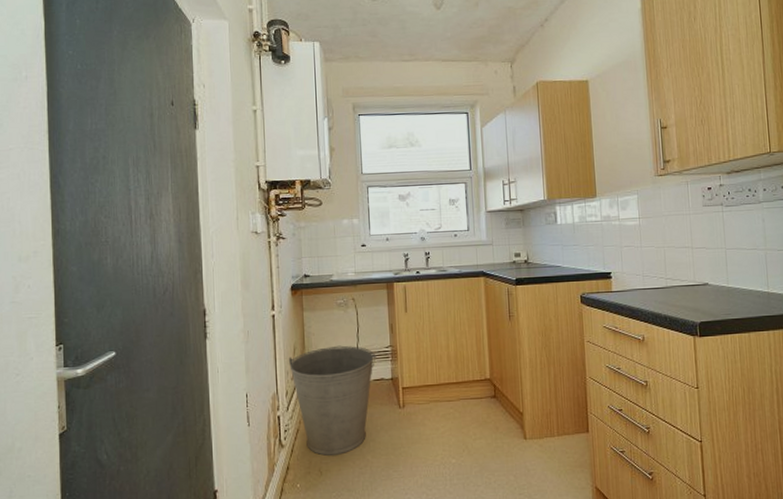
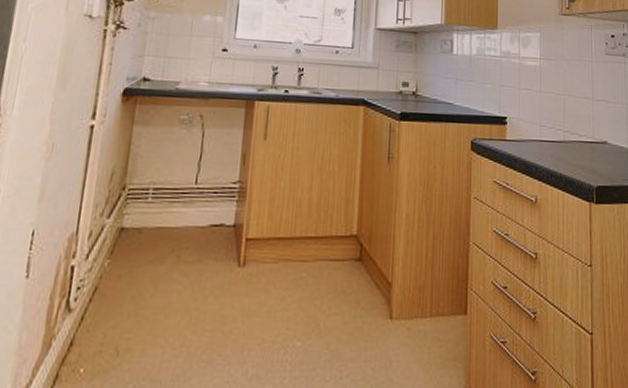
bucket: present [289,345,376,456] -> none [101,174,219,328]

